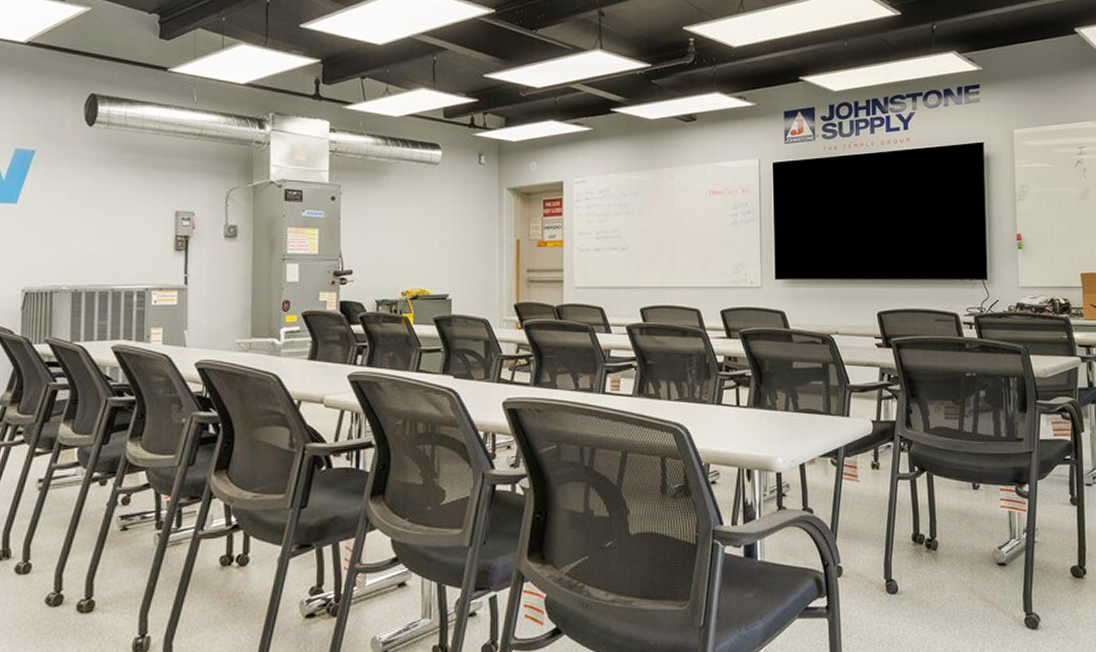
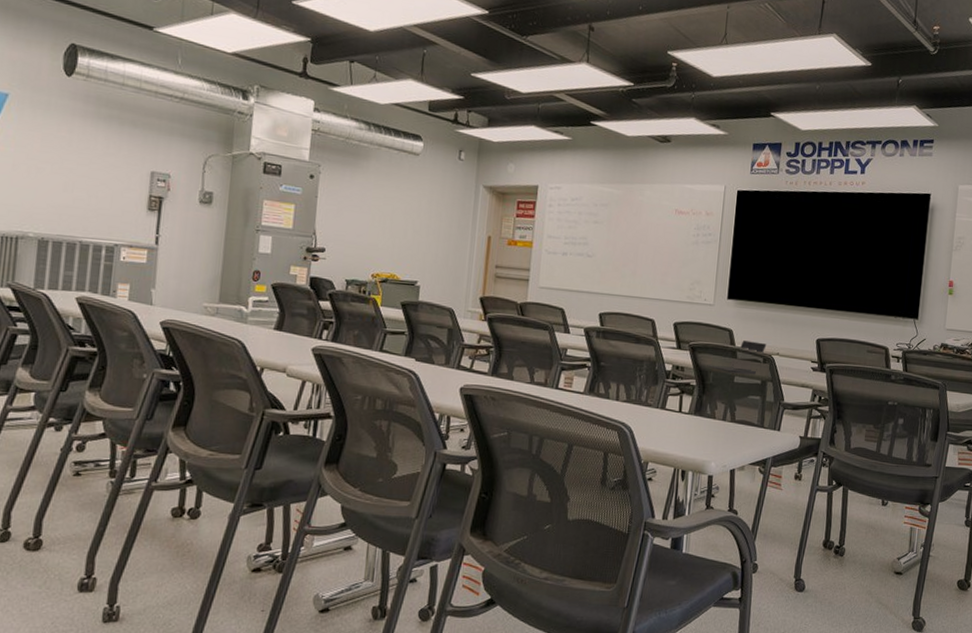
laptop computer: none [761,322,824,359] -> present [707,340,767,375]

